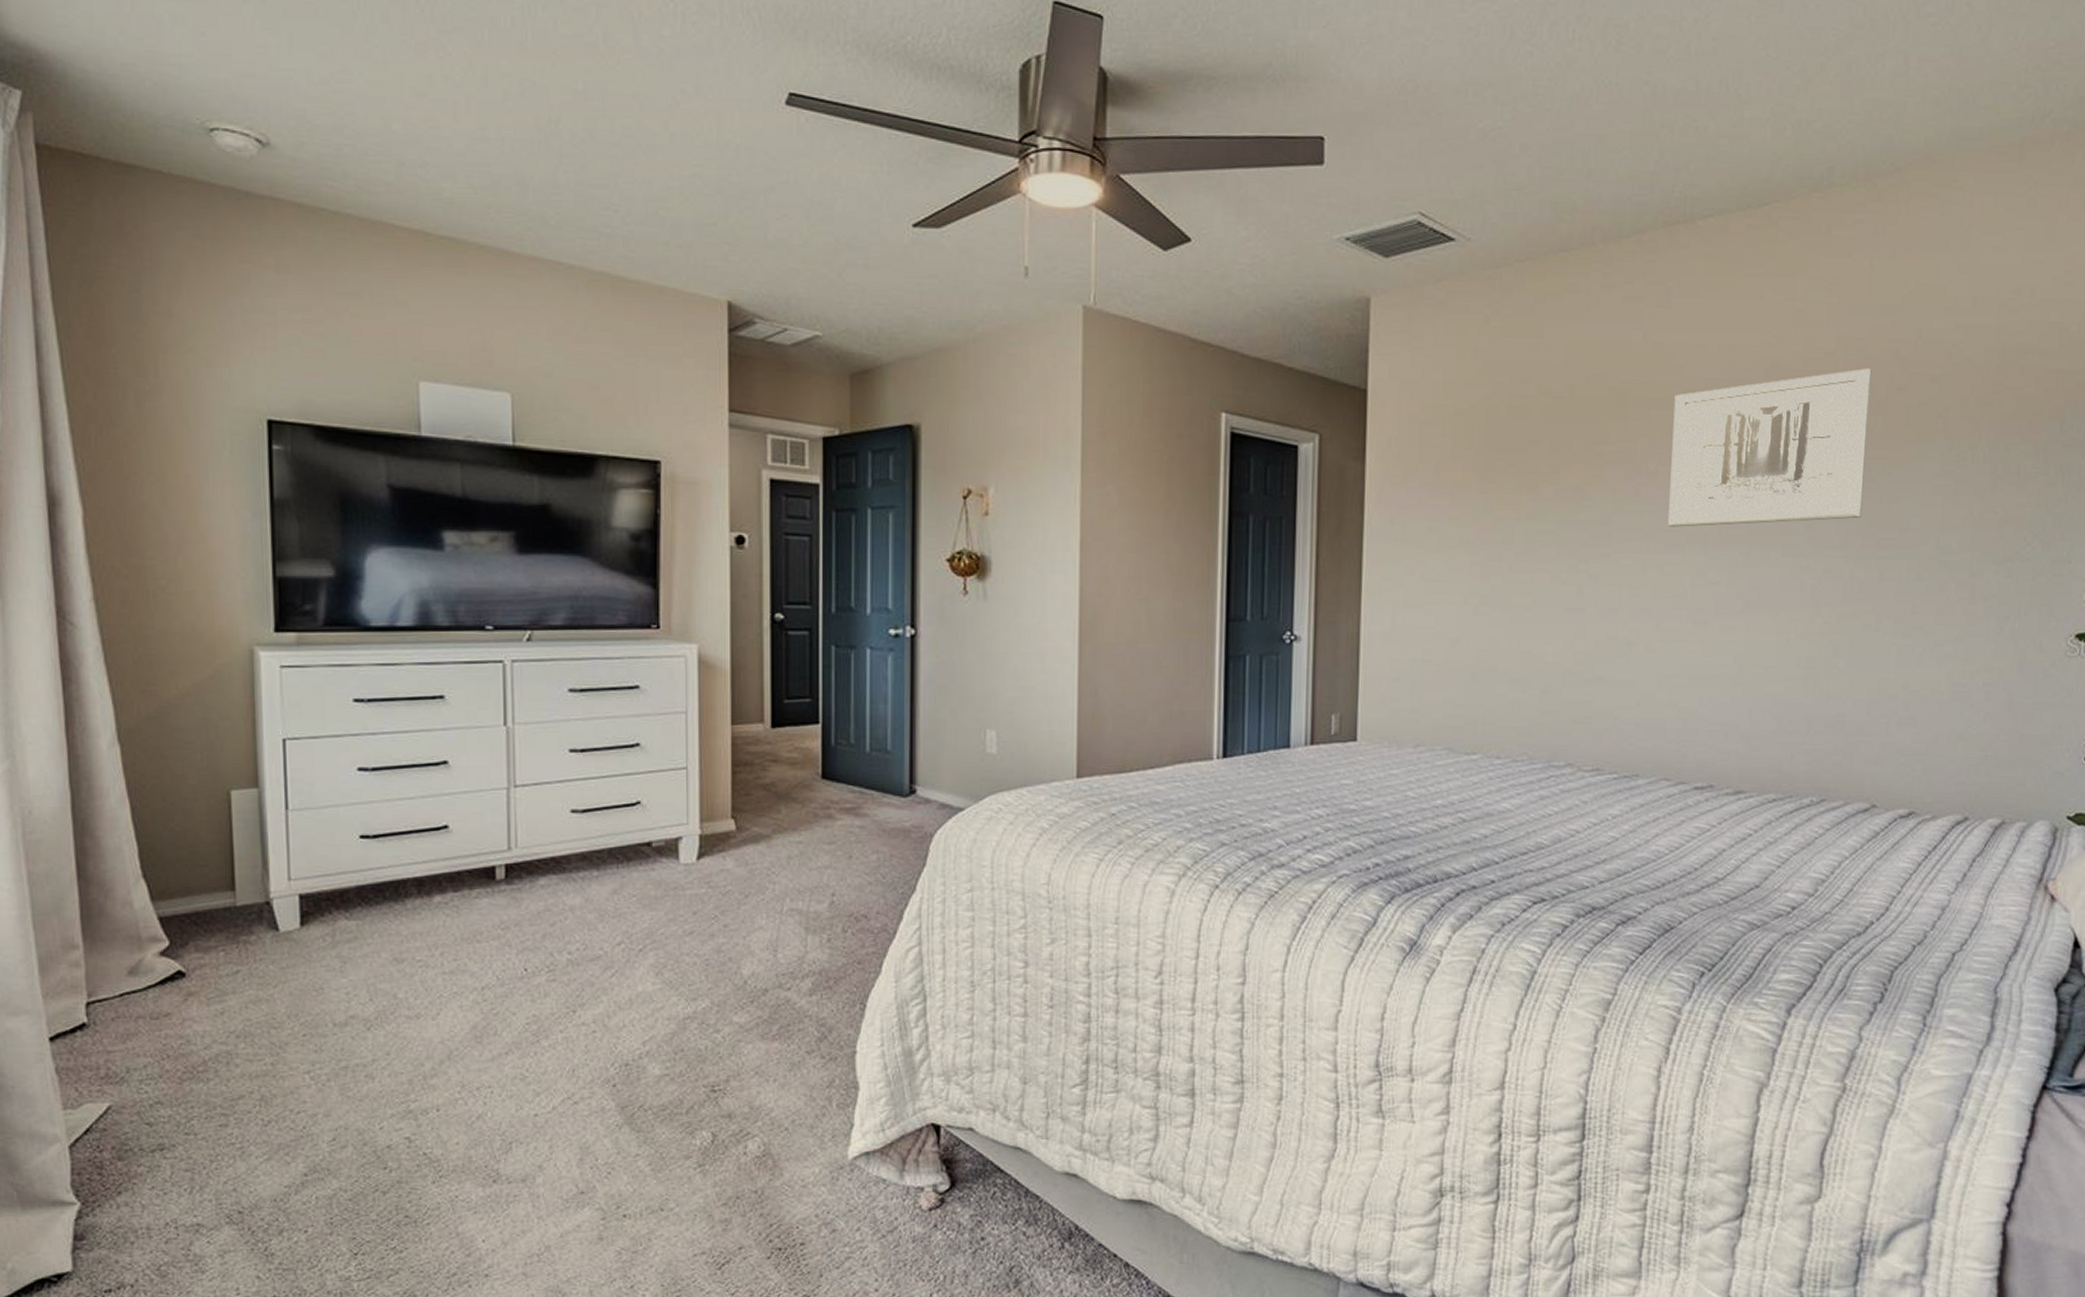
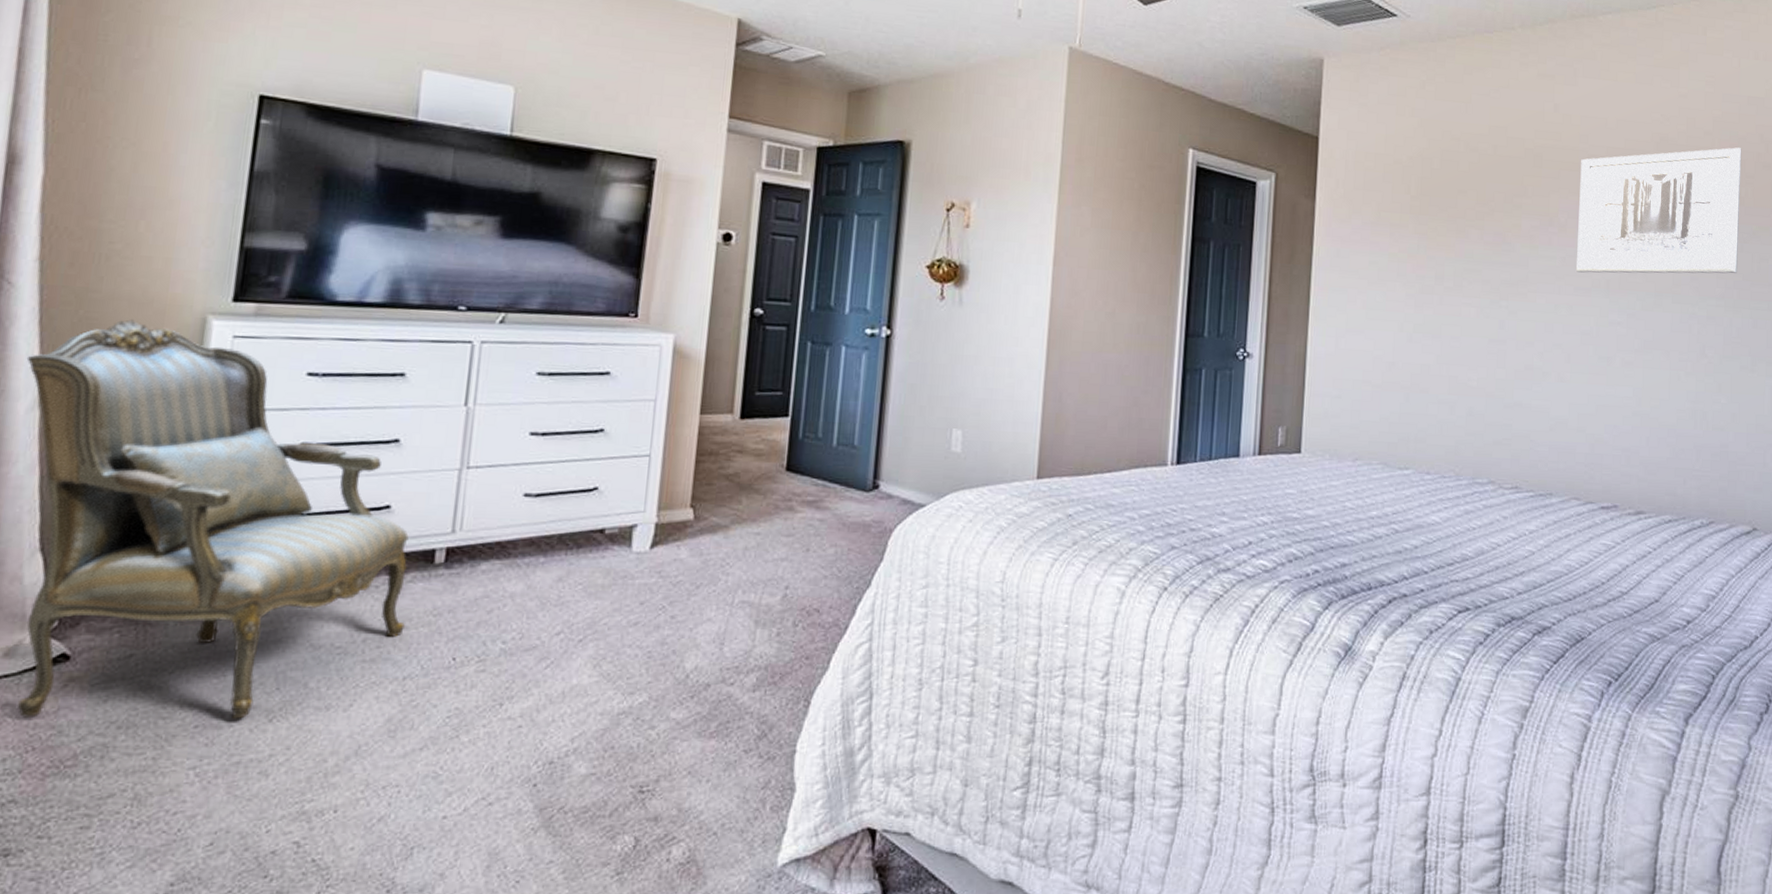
armchair: none [99,654,478,1030] -> present [18,319,409,719]

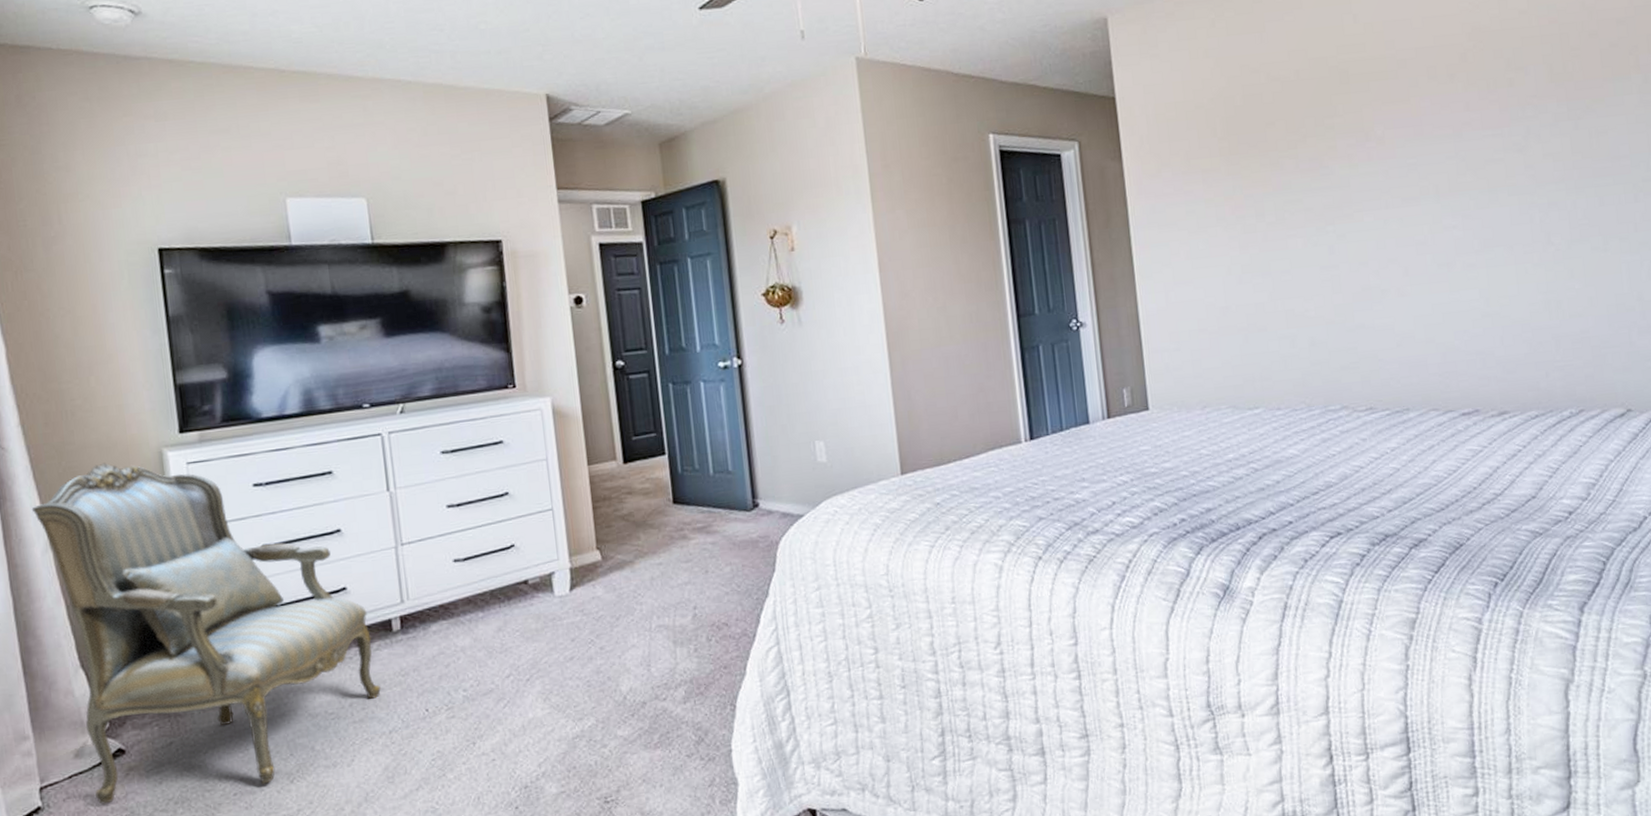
wall art: present [1576,147,1742,274] -> none [1390,20,1575,183]

